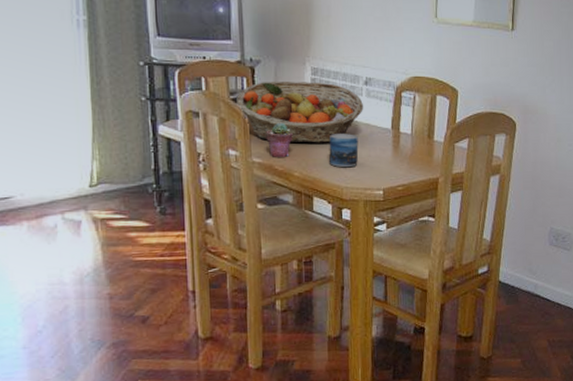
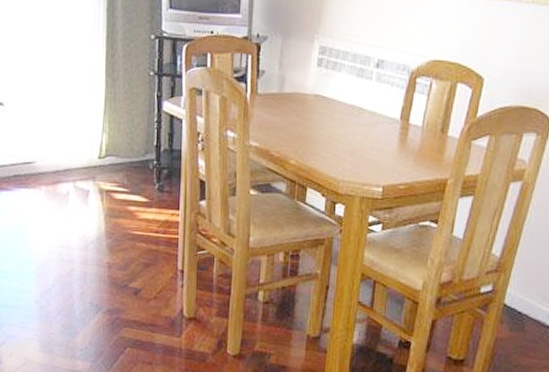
fruit basket: present [237,82,363,143] -> none [239,60,372,131]
potted succulent: present [266,122,293,158] -> none [265,105,293,144]
mug: present [329,134,359,168] -> none [328,121,362,159]

